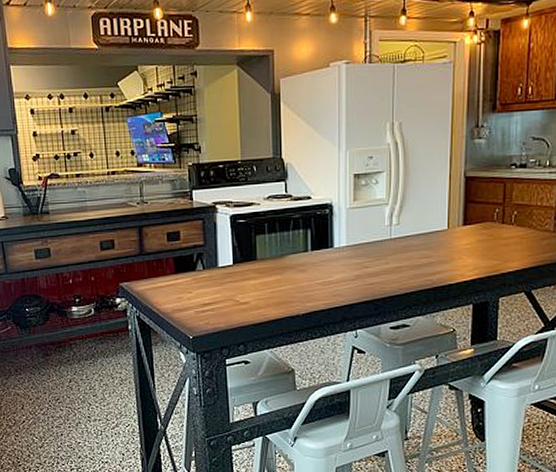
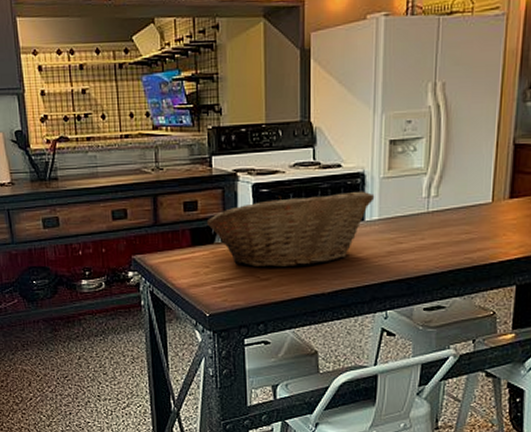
fruit basket: none [188,220,342,292] -> present [206,191,375,268]

